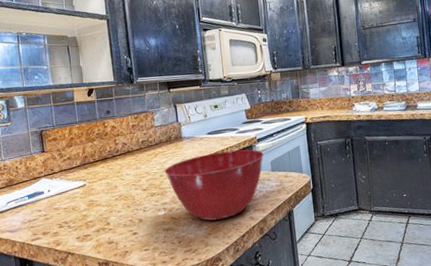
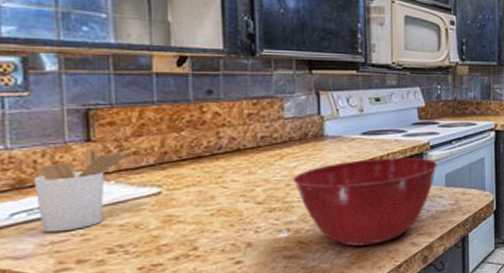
utensil holder: none [17,155,68,214] -> present [33,147,132,233]

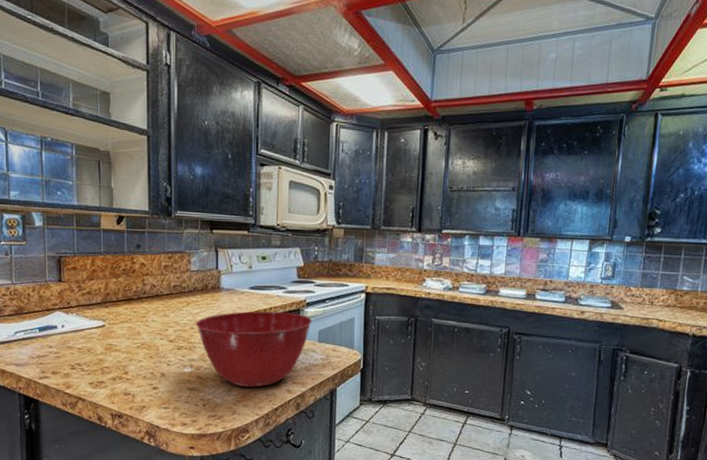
utensil holder: present [33,147,132,233] -> none [27,286,87,349]

